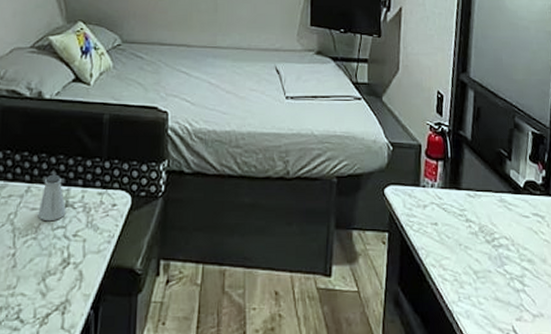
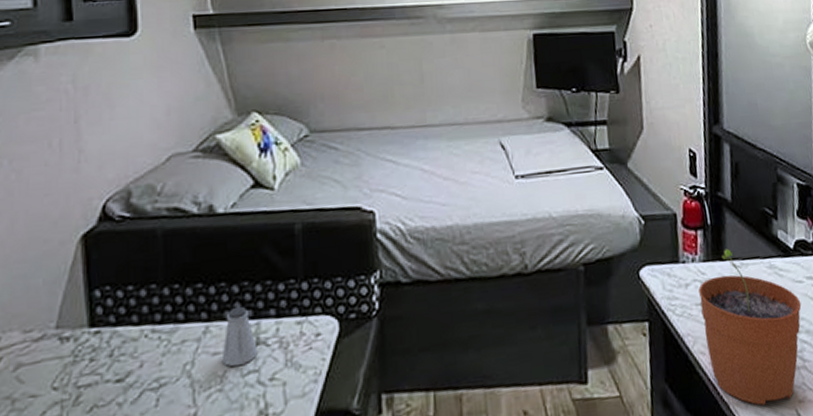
plant pot: none [435,180,526,318] -> present [699,248,802,406]

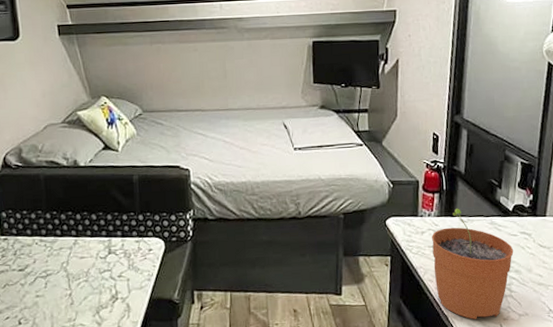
saltshaker: present [221,306,258,367] -> none [86,228,110,267]

